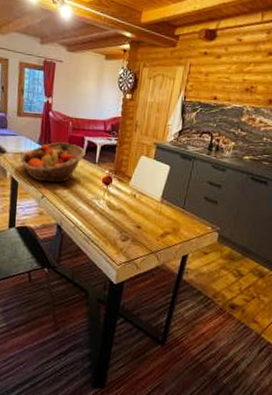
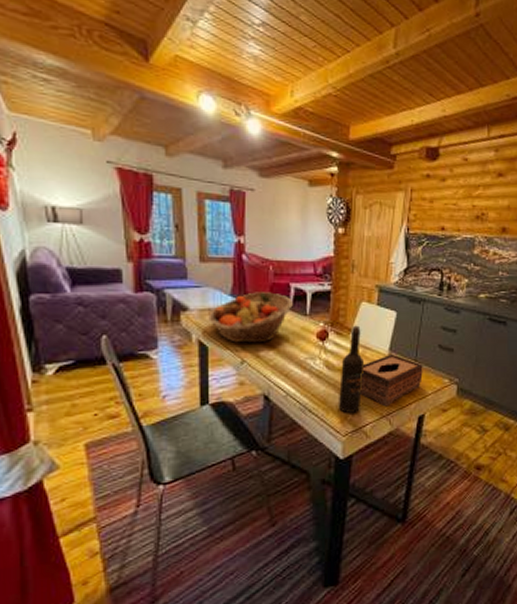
wine bottle: none [115,174,140,247] -> present [338,325,365,413]
tissue box: none [134,200,190,245] -> present [360,354,423,407]

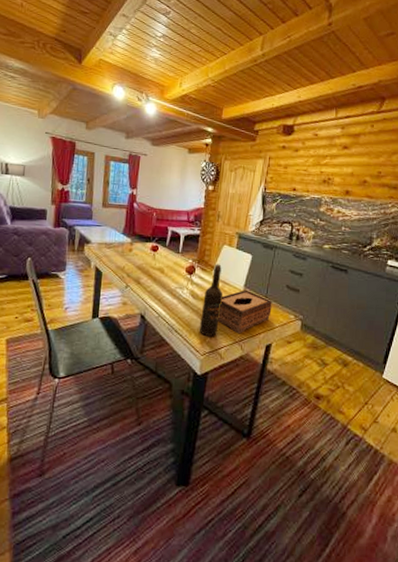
fruit basket: present [208,292,293,344] -> none [104,232,169,273]

